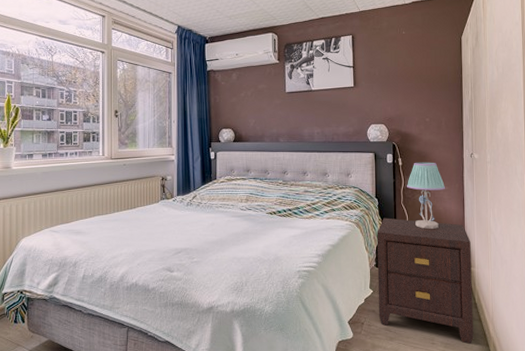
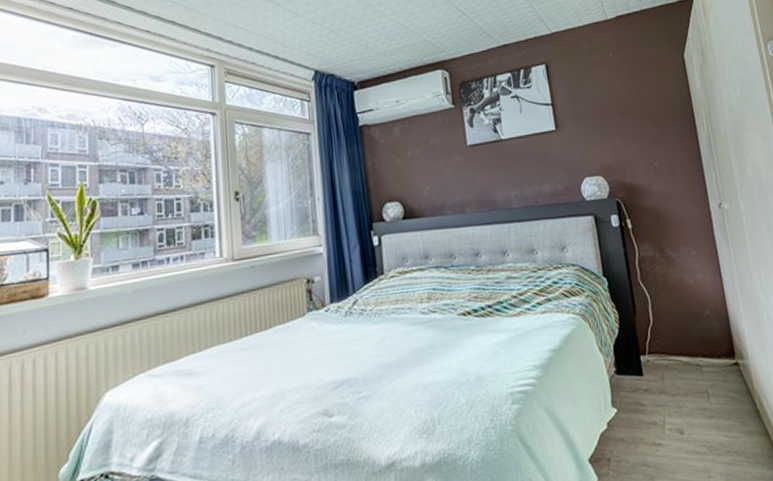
nightstand: present [376,218,474,344] -> none [611,300,763,471]
table lamp: present [406,162,446,229] -> none [641,220,694,313]

